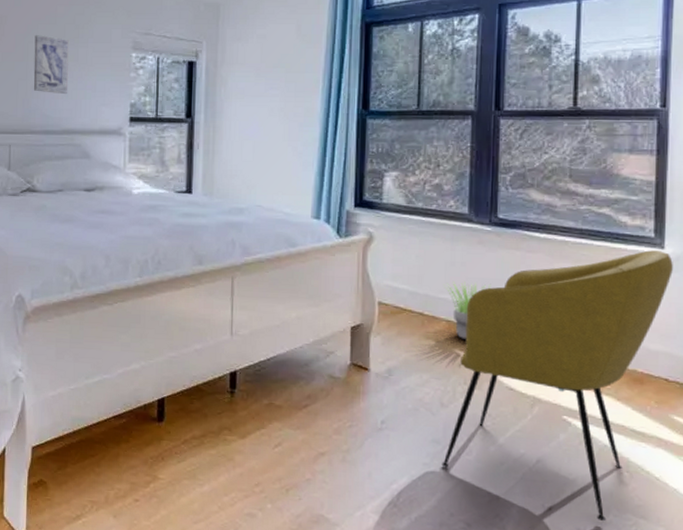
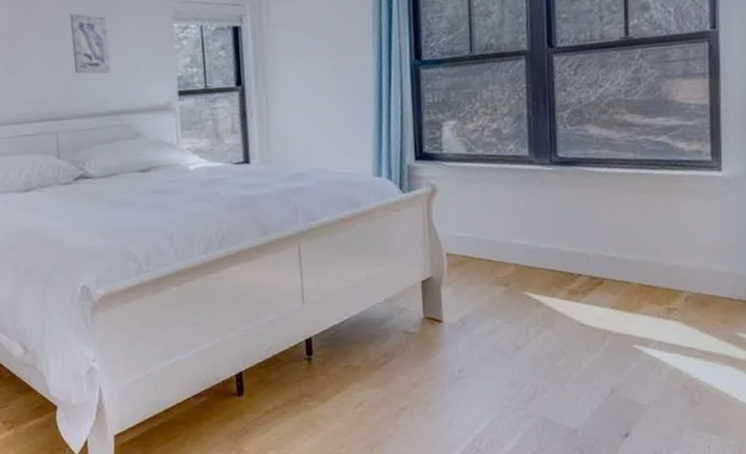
armchair: present [441,250,673,522] -> none [520,173,731,442]
potted plant: present [444,282,491,341] -> none [510,224,556,282]

